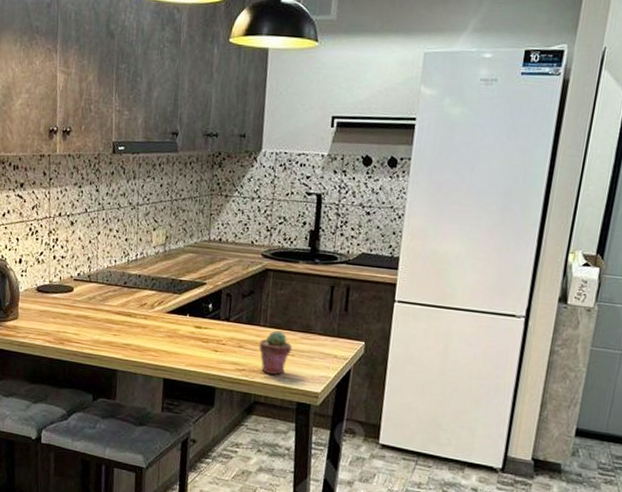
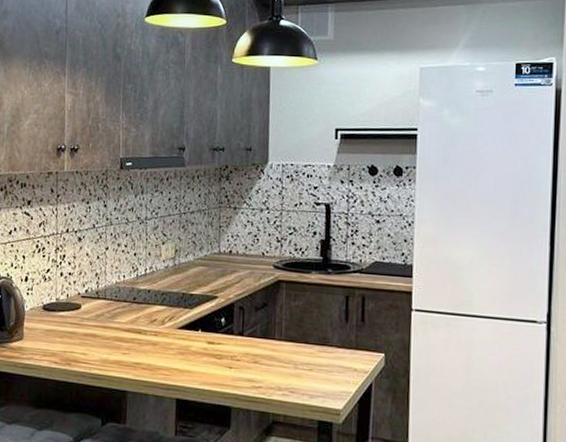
potted succulent: present [258,330,292,375] -> none [275,344,309,392]

